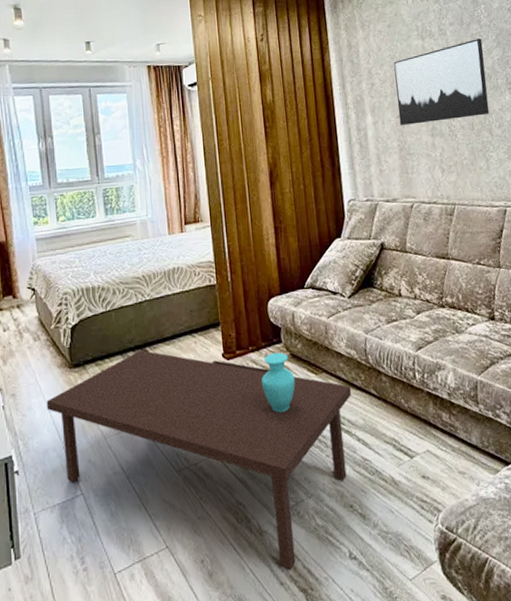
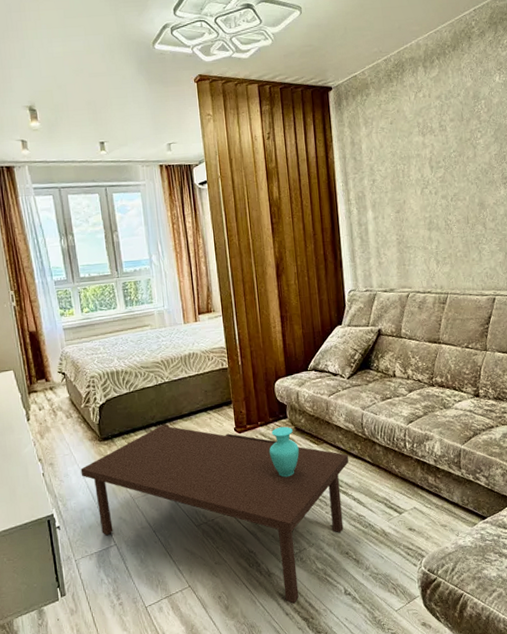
wall art: present [394,39,490,125] -> none [395,134,484,220]

